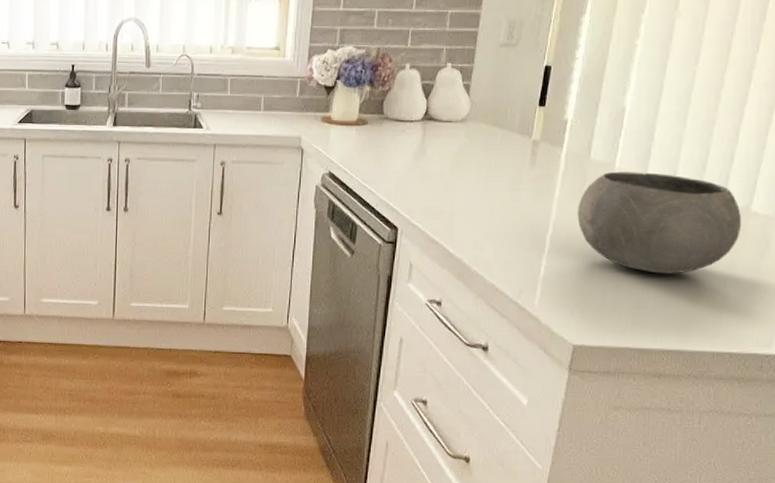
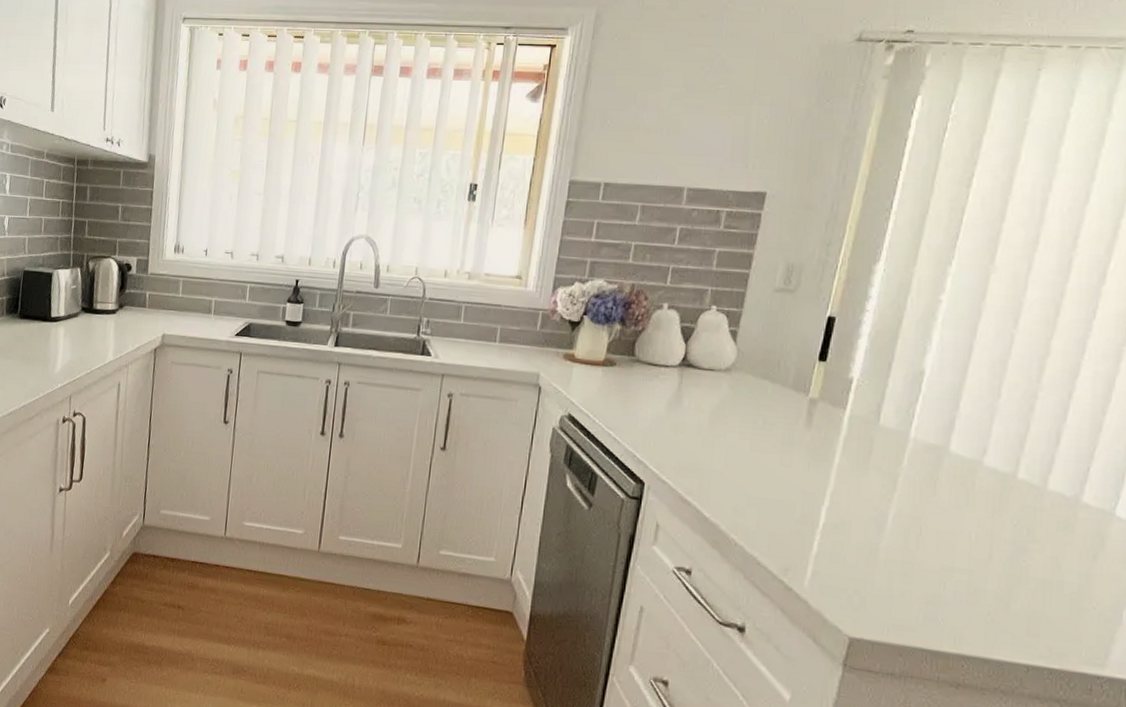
bowl: present [577,171,742,274] -> none [860,441,1069,568]

